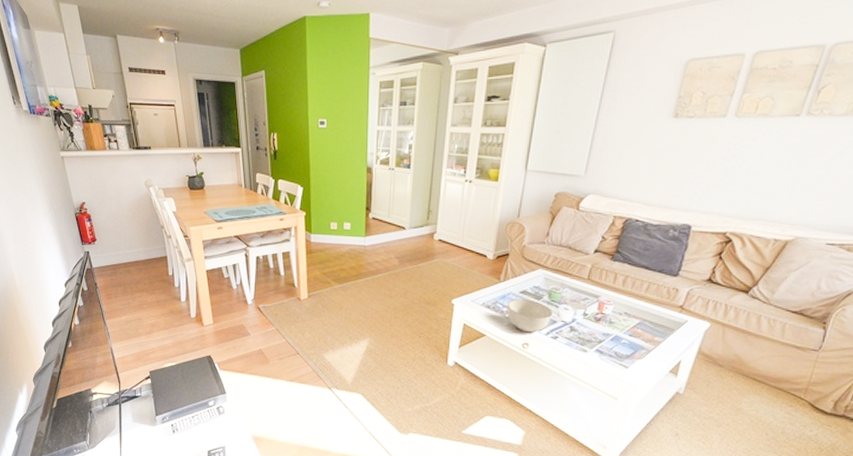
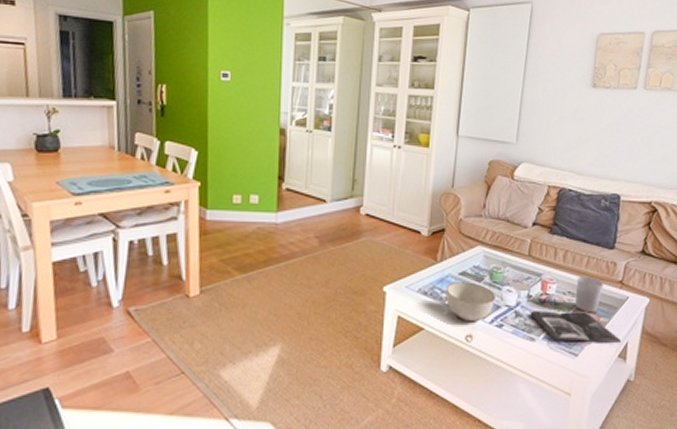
magazine: none [584,327,675,360] -> present [530,311,622,343]
candle holder: none [631,299,663,333] -> present [575,276,604,313]

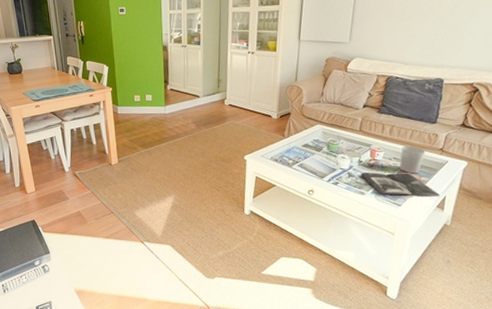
bowl: present [445,282,495,322] -> none [292,152,332,181]

